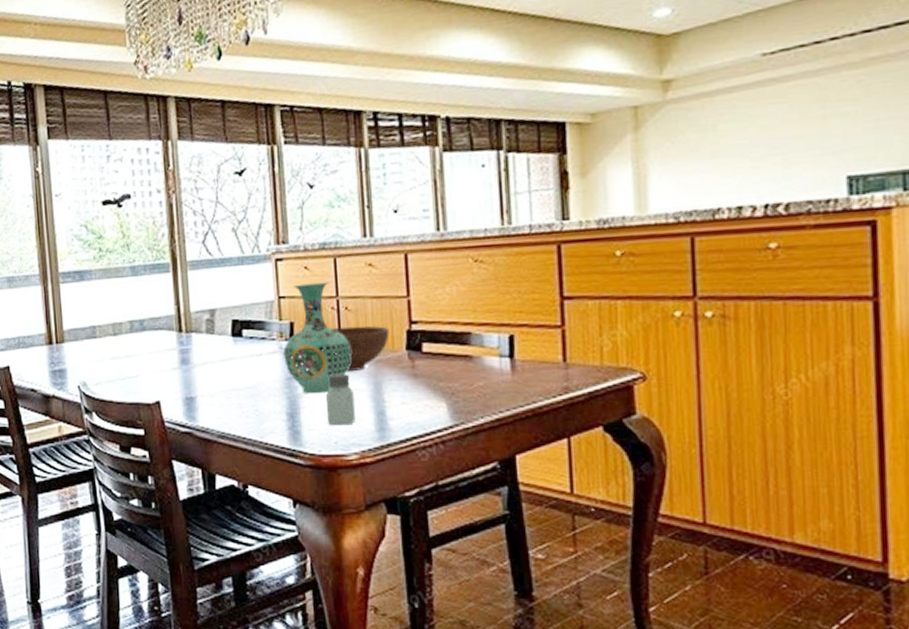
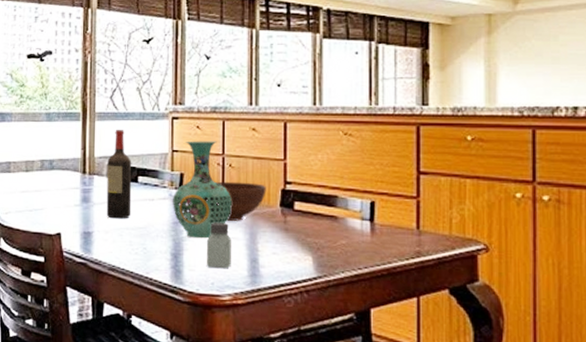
wine bottle: none [205,278,238,380] -> present [106,130,132,219]

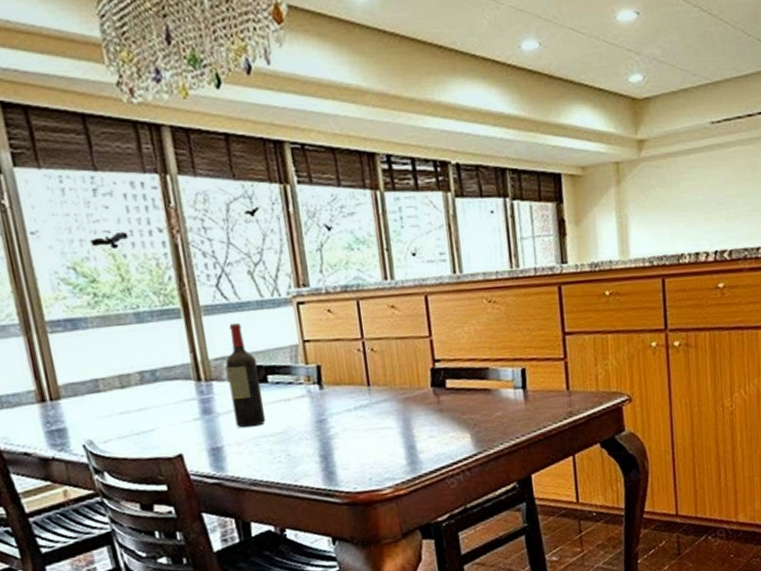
vase: present [173,141,232,239] -> none [312,324,380,435]
bowl: present [206,181,266,222] -> none [351,365,415,412]
saltshaker: present [207,223,231,269] -> none [358,413,388,463]

